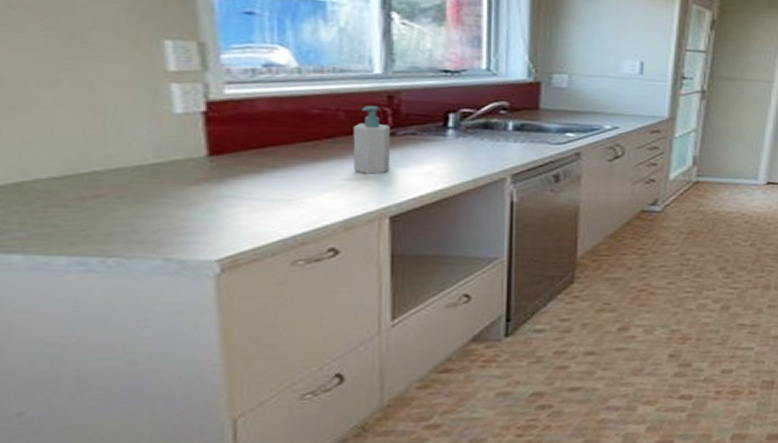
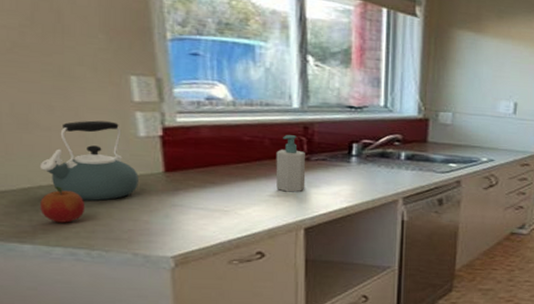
kettle: none [37,95,173,195] -> present [39,120,139,201]
fruit: none [37,179,100,225] -> present [40,186,85,223]

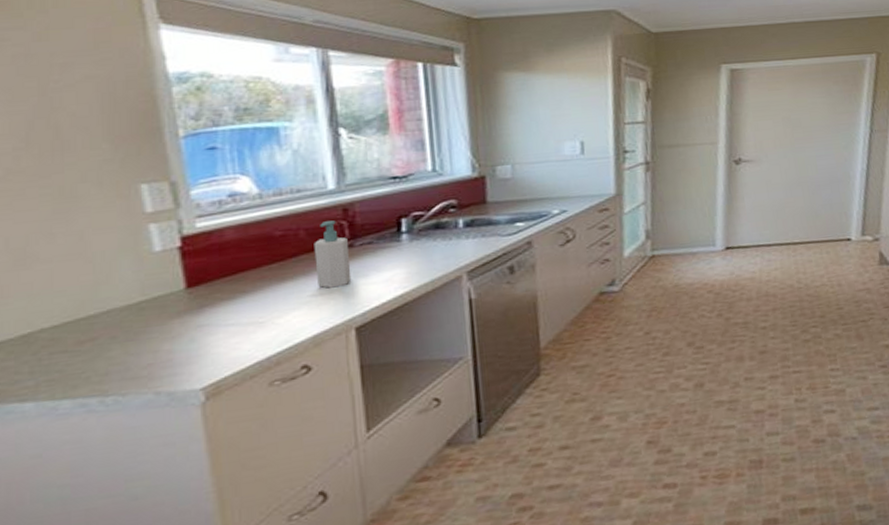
kettle: present [39,120,139,201] -> none [40,240,157,338]
fruit: present [40,186,85,223] -> none [43,326,96,370]

